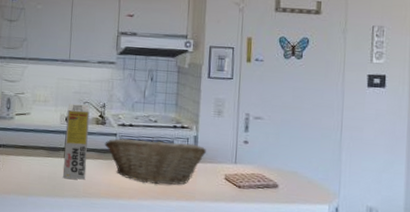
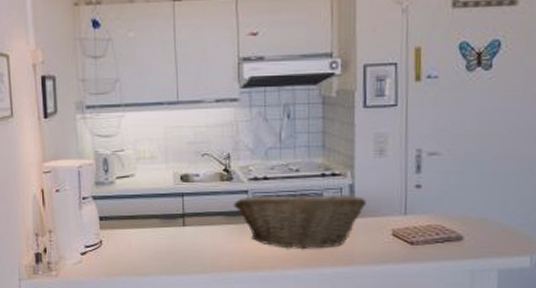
cereal box: present [62,104,90,180] -> none [181,158,213,252]

